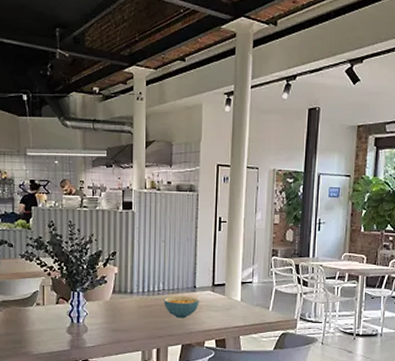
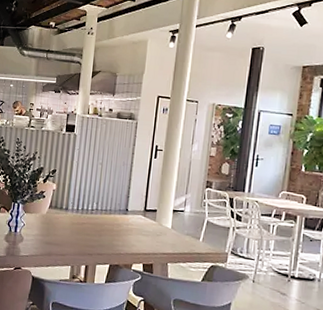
cereal bowl: present [164,296,199,319] -> none [96,216,130,240]

